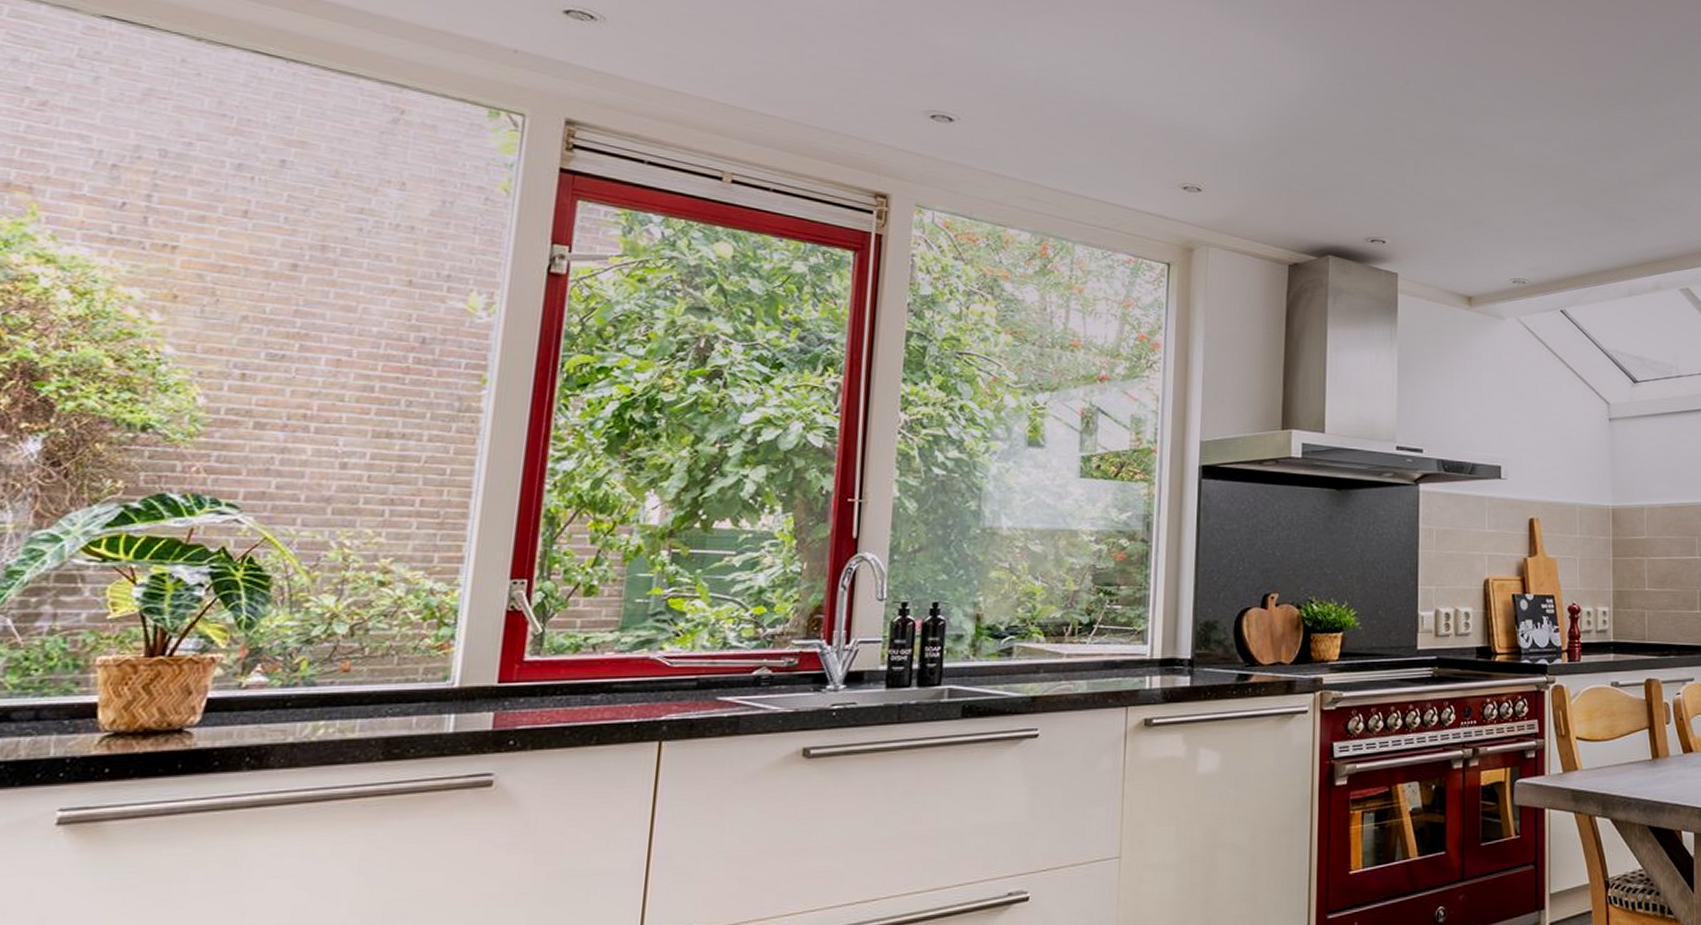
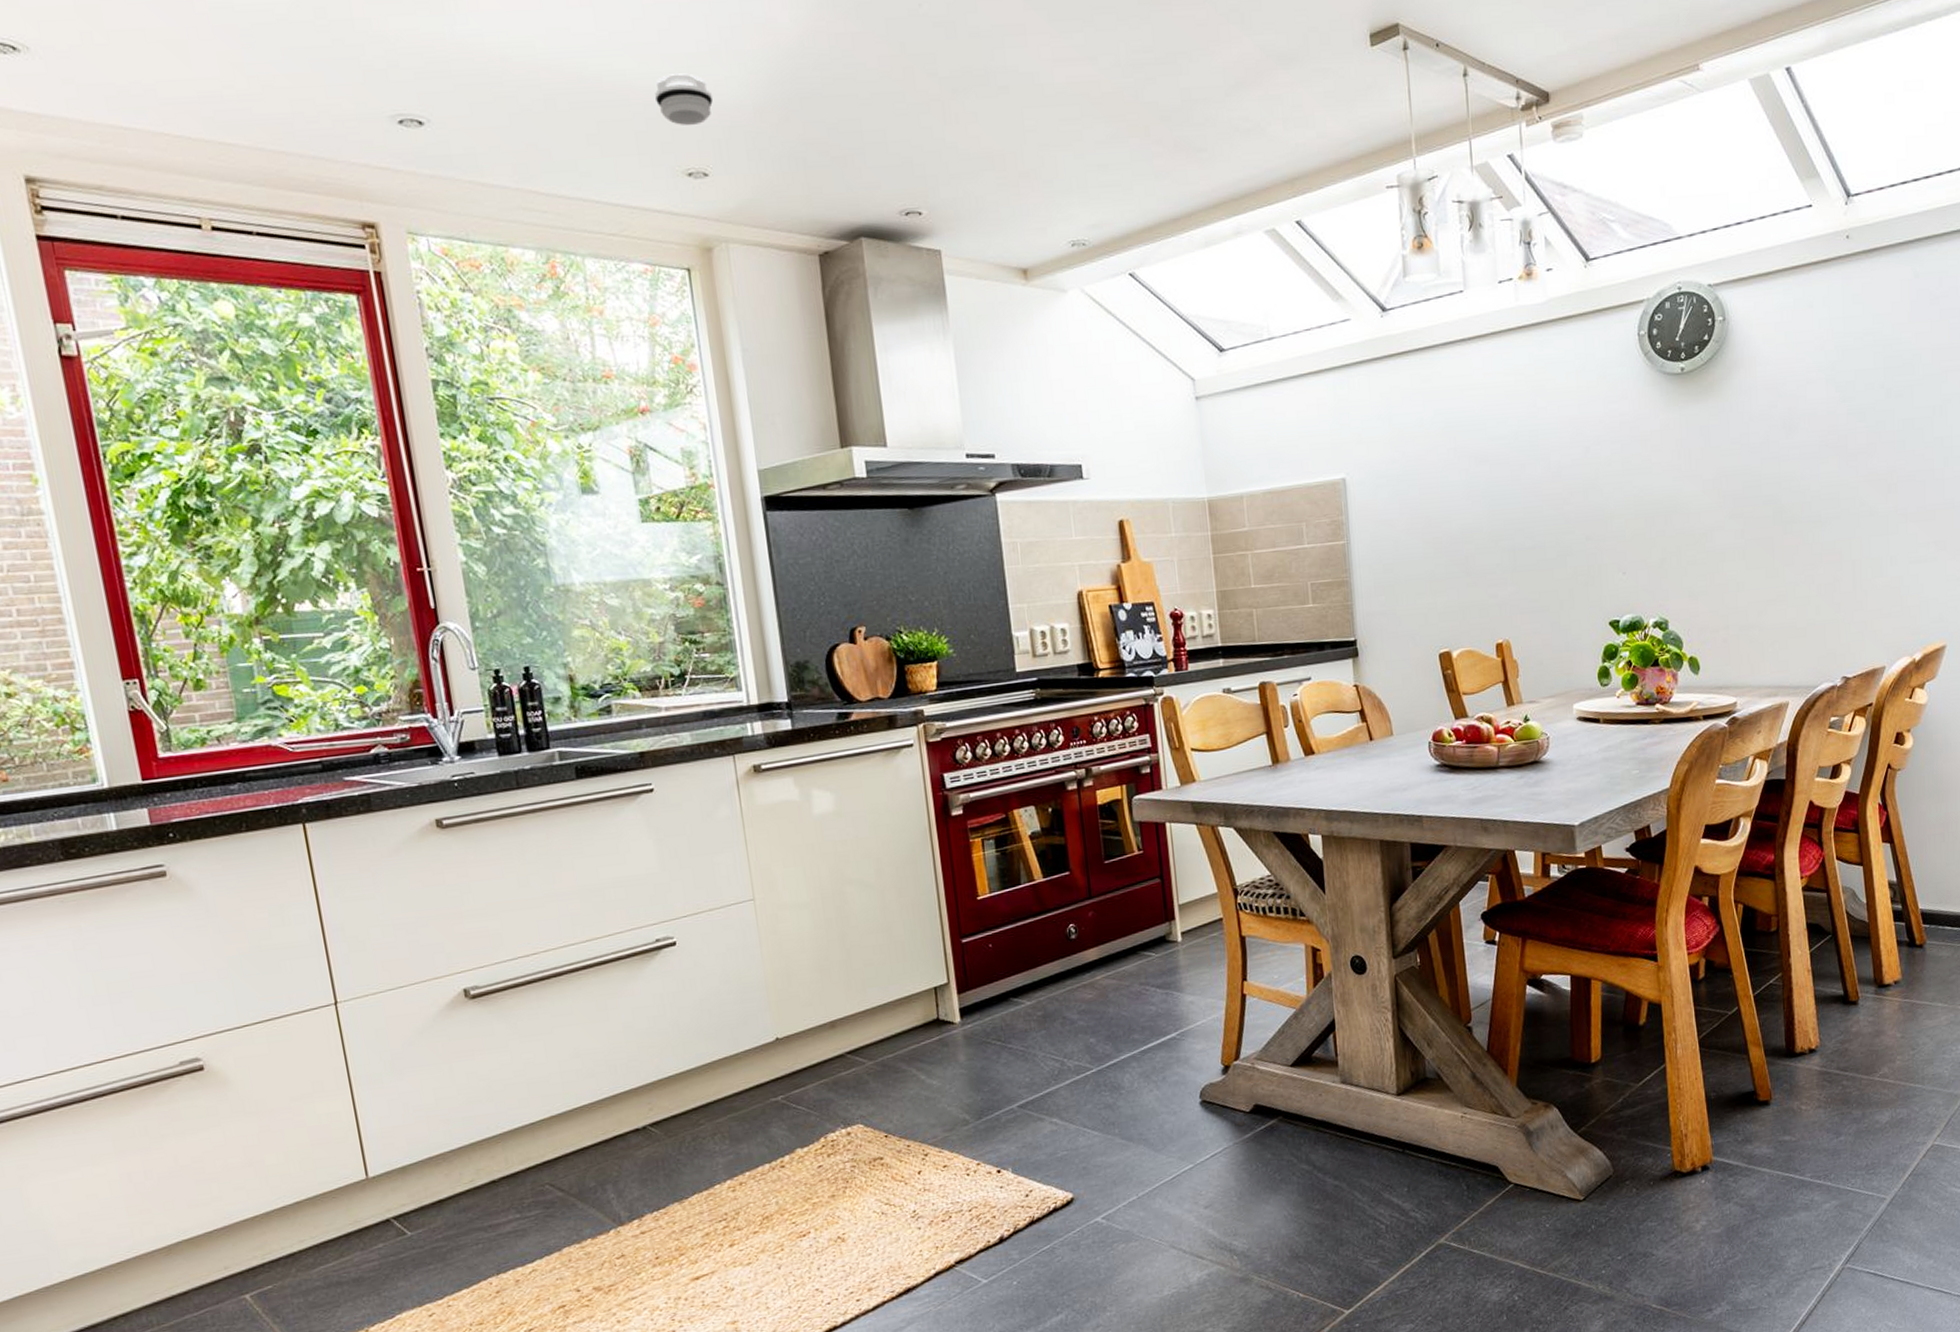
smoke detector: none [1166,108,1218,151] -> present [655,73,714,126]

